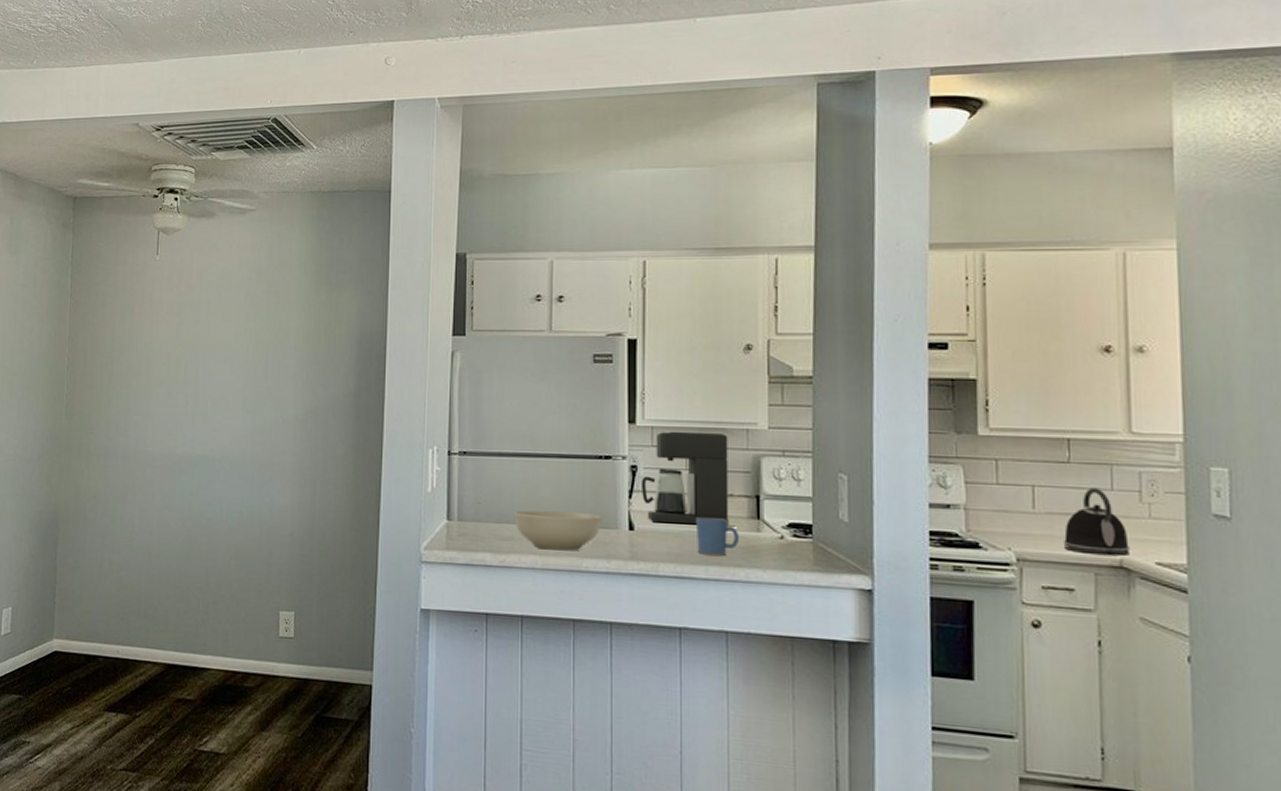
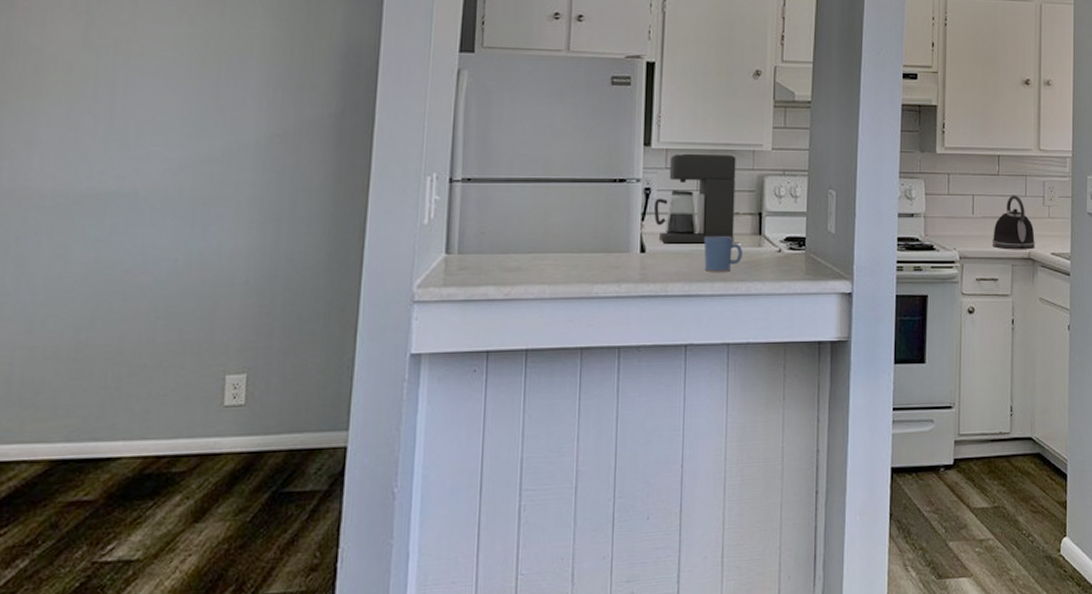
bowl: present [513,510,602,551] -> none [521,237,614,278]

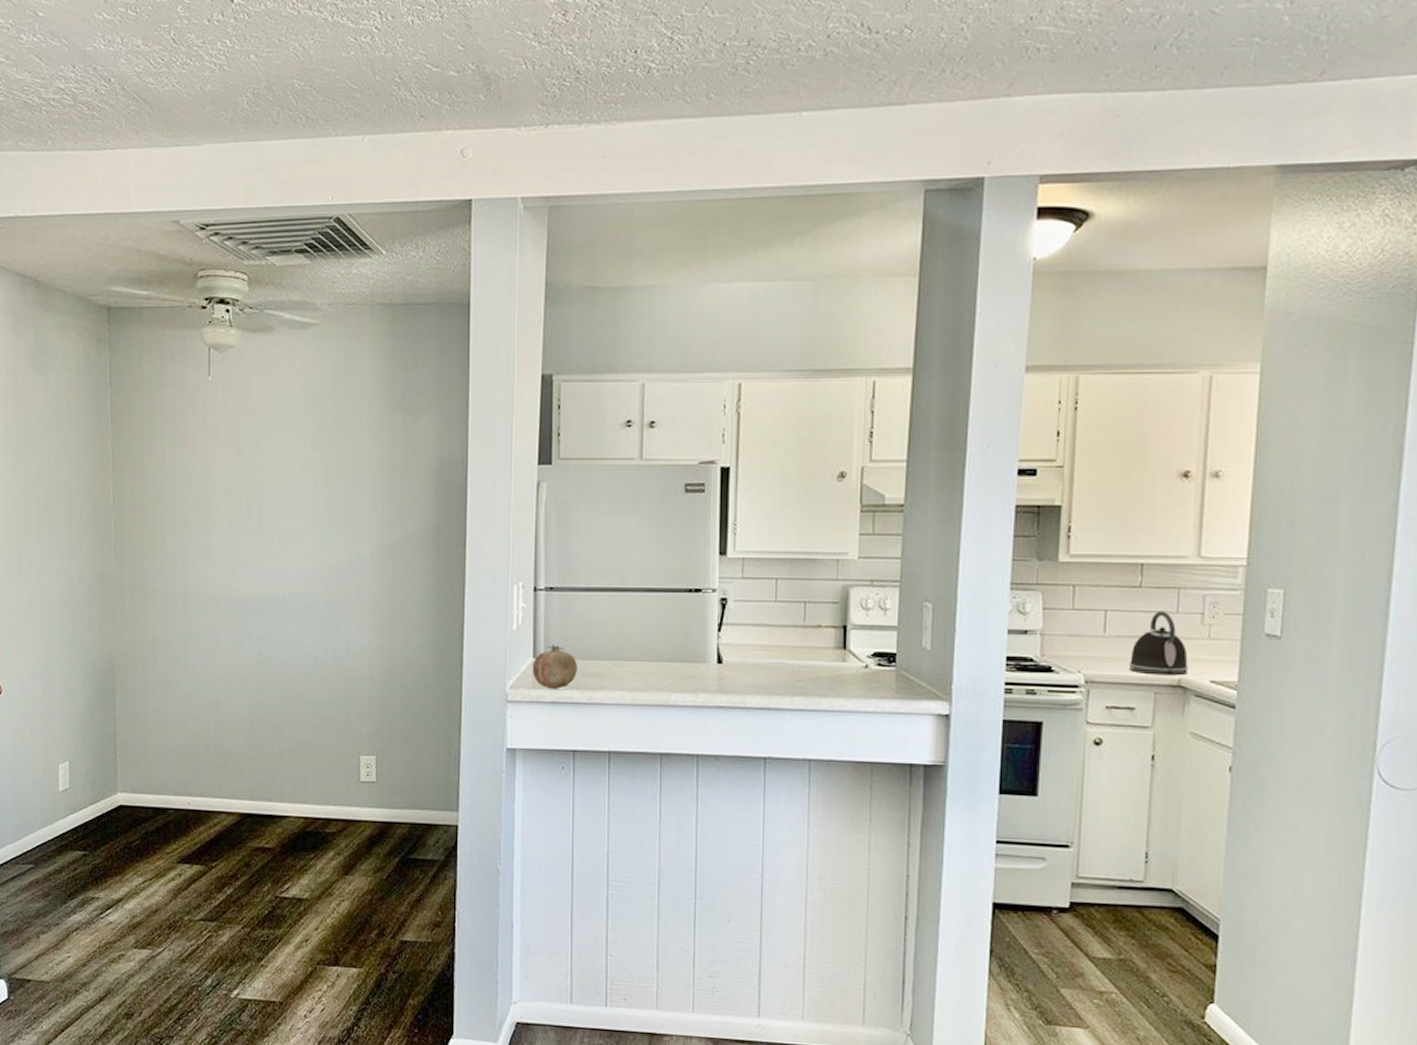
fruit: none [444,239,495,287] -> present [532,645,577,690]
coffee maker: present [654,153,736,244] -> none [731,562,818,657]
mug: present [703,236,742,273] -> none [783,649,825,687]

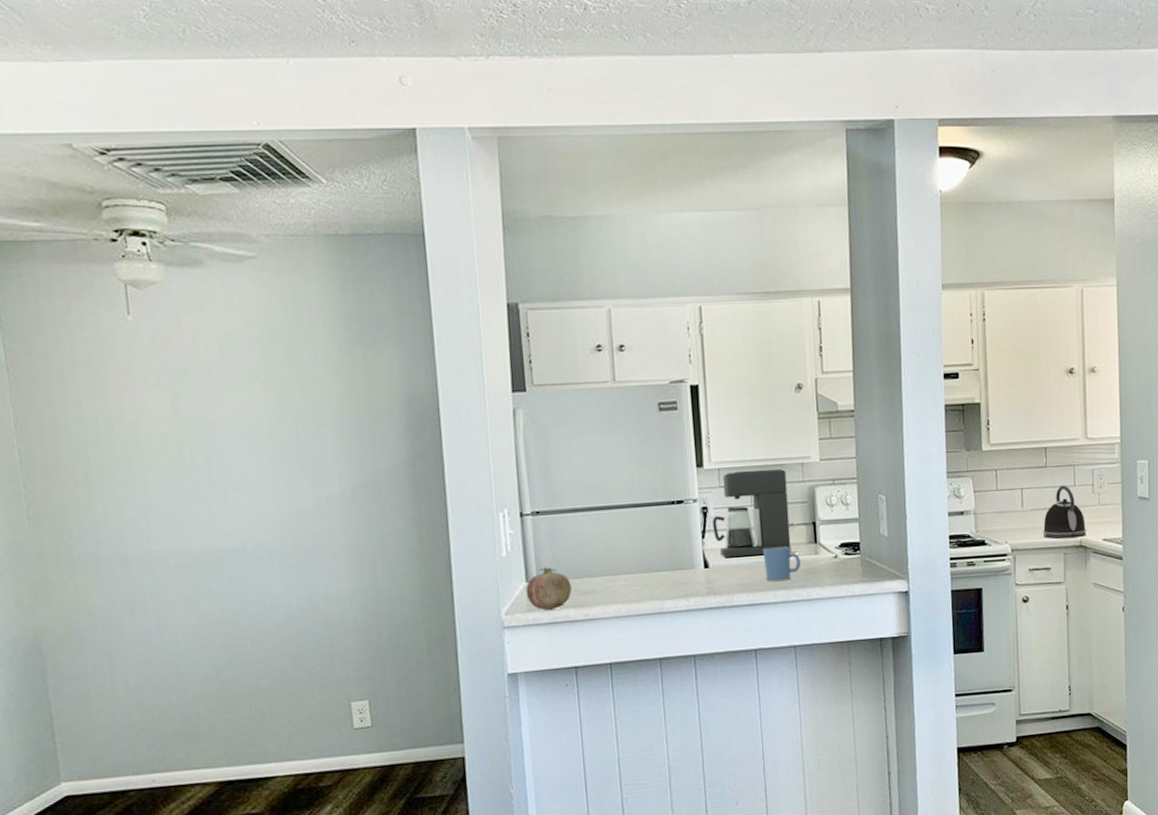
coffee maker: none [731,562,818,657] -> present [713,469,791,558]
mug: none [783,649,825,687] -> present [762,546,801,582]

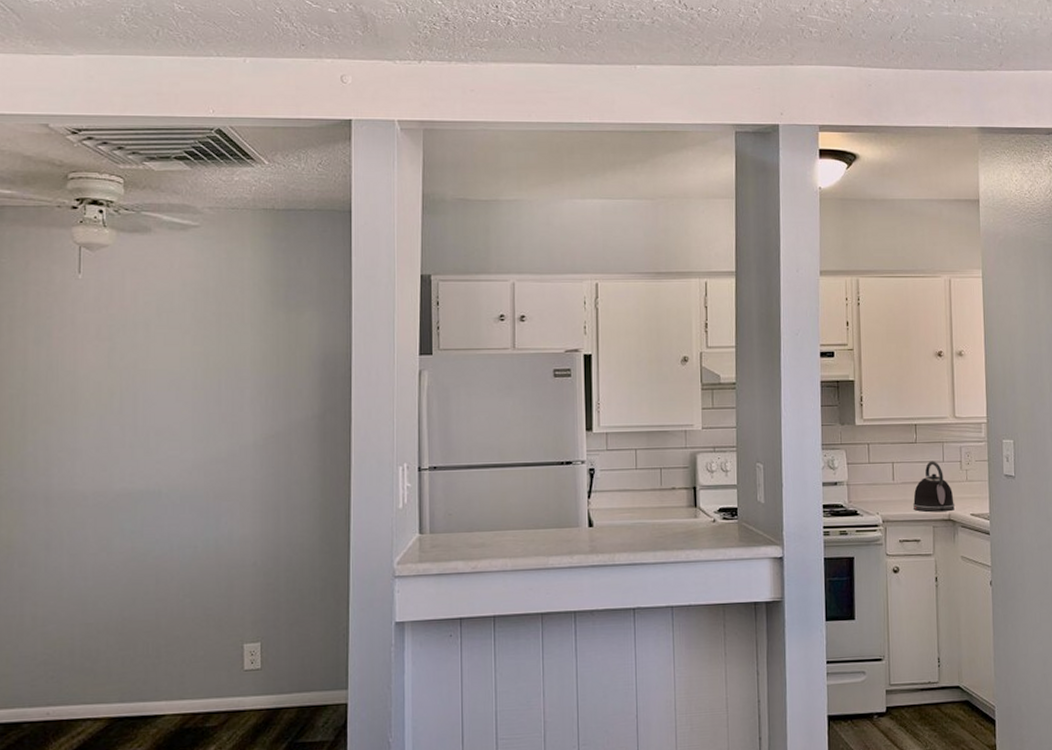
fruit: present [525,567,572,611] -> none [418,520,462,563]
coffee maker: present [713,469,791,558] -> none [599,435,672,518]
mug: present [762,546,801,582] -> none [644,509,680,543]

